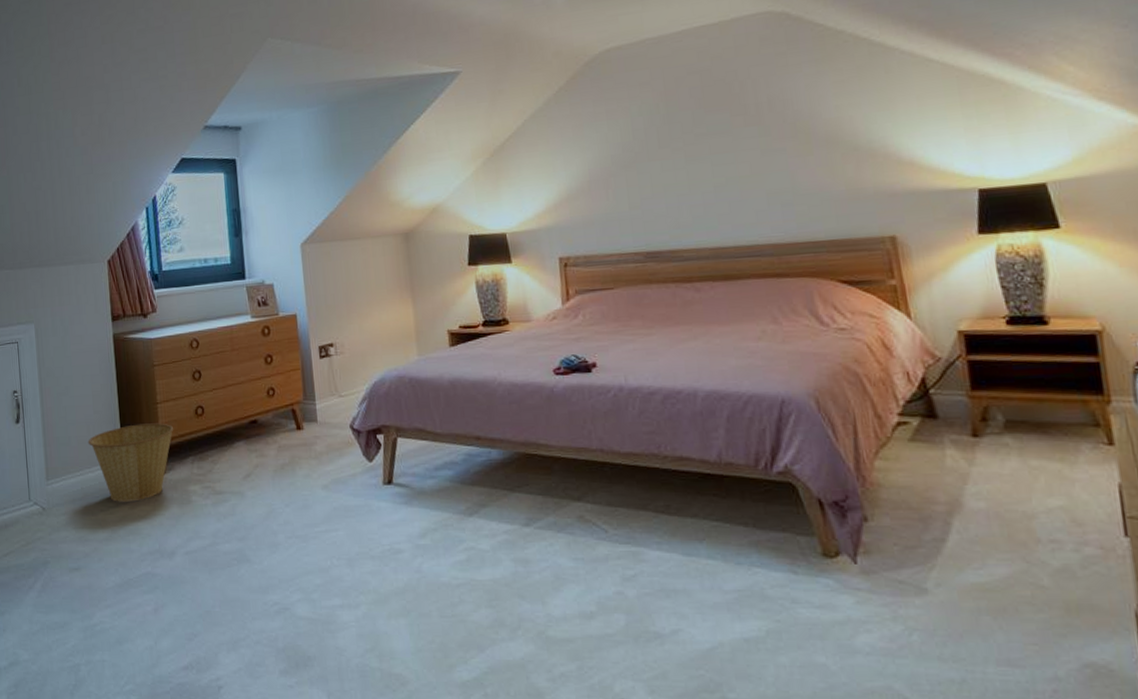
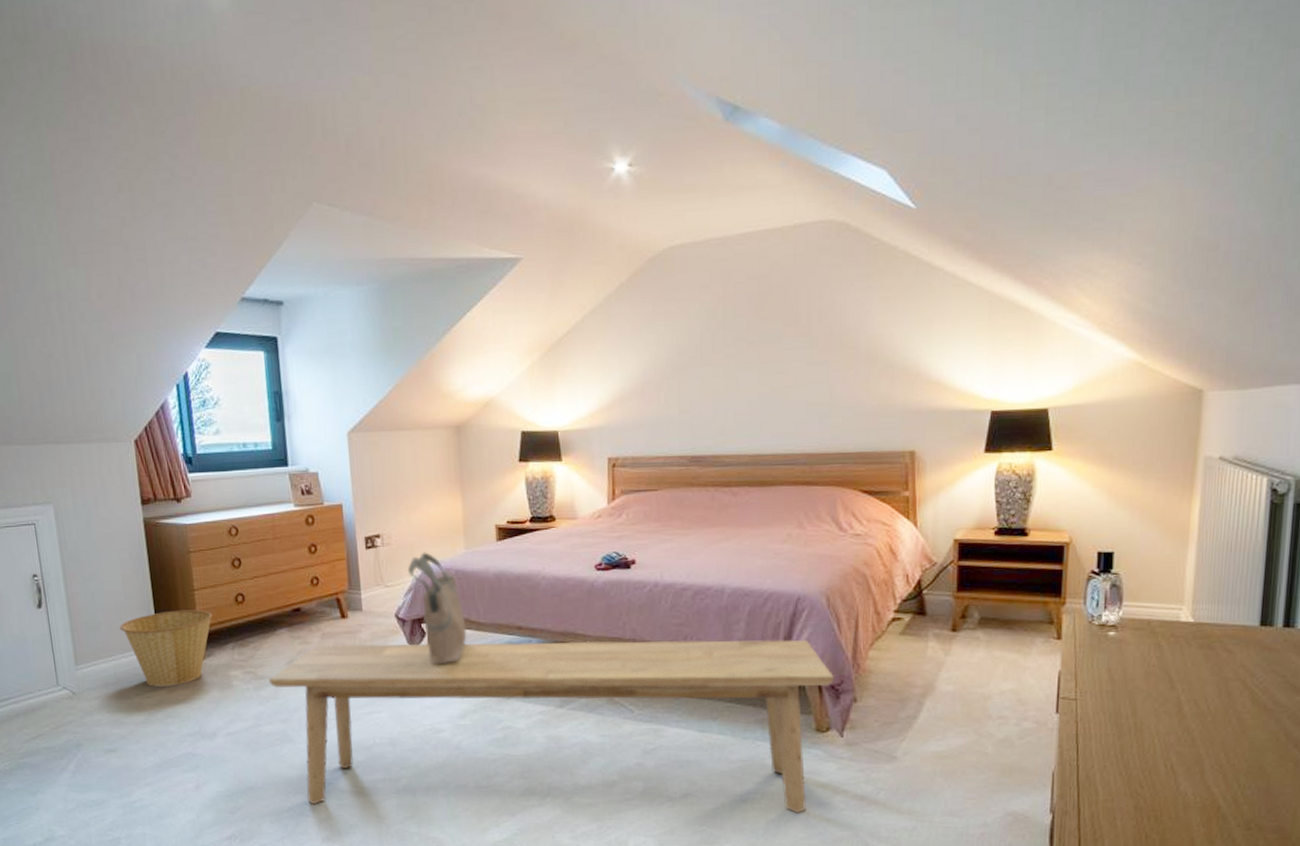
bench: none [226,448,838,658] -> present [269,639,835,814]
tote bag: none [361,360,424,478] -> present [407,552,467,665]

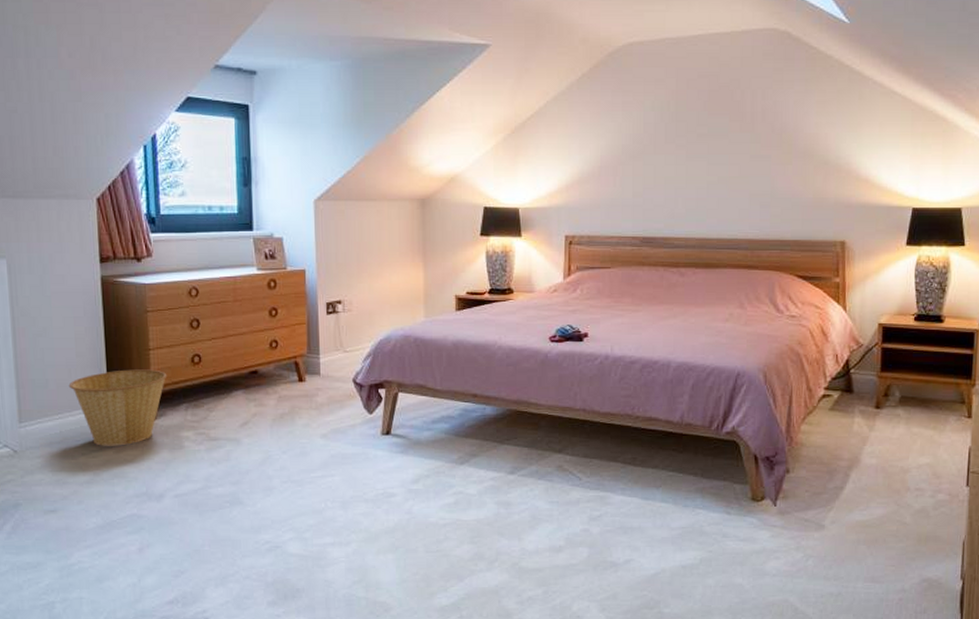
bench: present [269,639,835,814] -> none [221,407,770,580]
tote bag: present [407,552,467,665] -> none [367,319,423,430]

